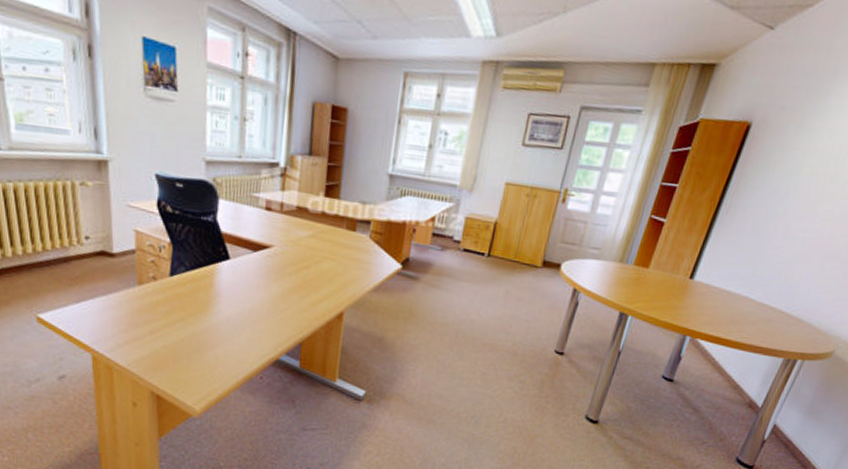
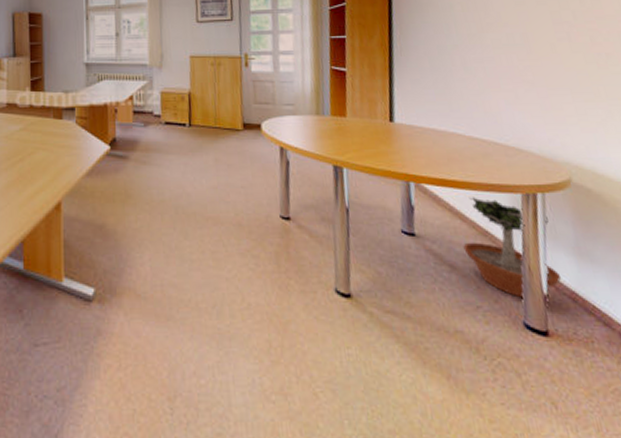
potted tree: none [711,355,797,440] -> present [463,197,562,298]

